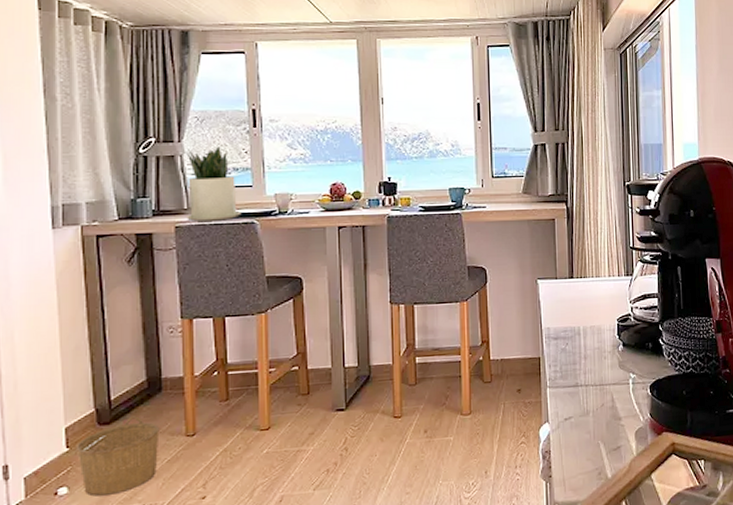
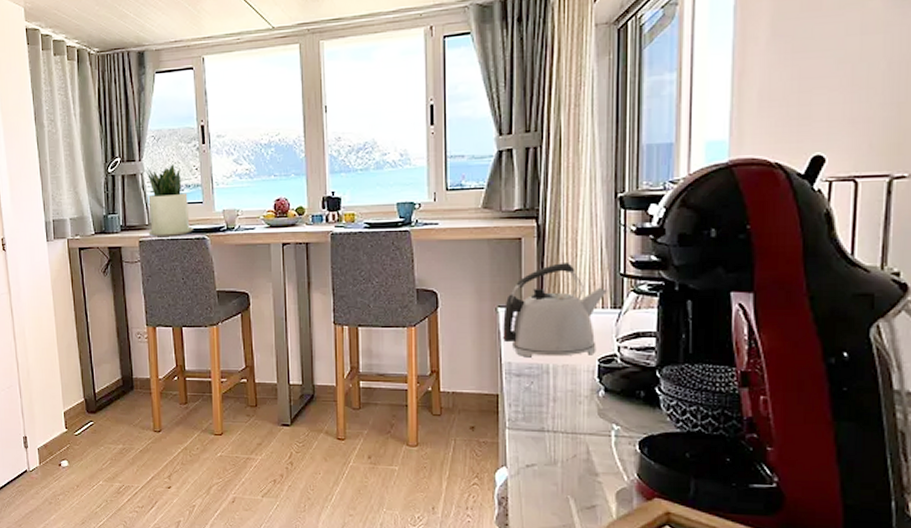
basket: present [75,416,160,496] -> none [72,408,133,473]
kettle: none [542,238,622,322] -> present [503,261,609,358]

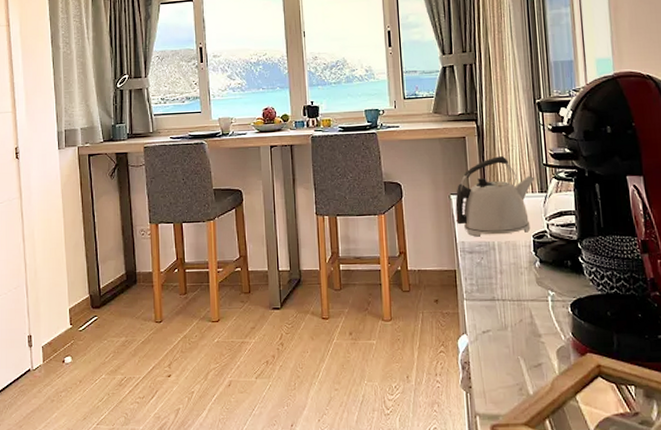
planter: present [145,164,194,236] -> none [150,80,193,143]

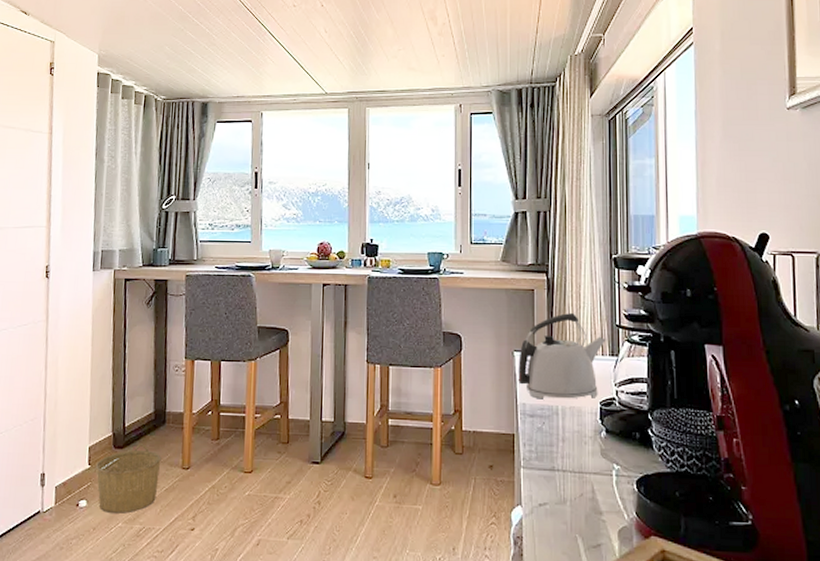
basket: none [76,302,136,366] -> present [95,444,162,514]

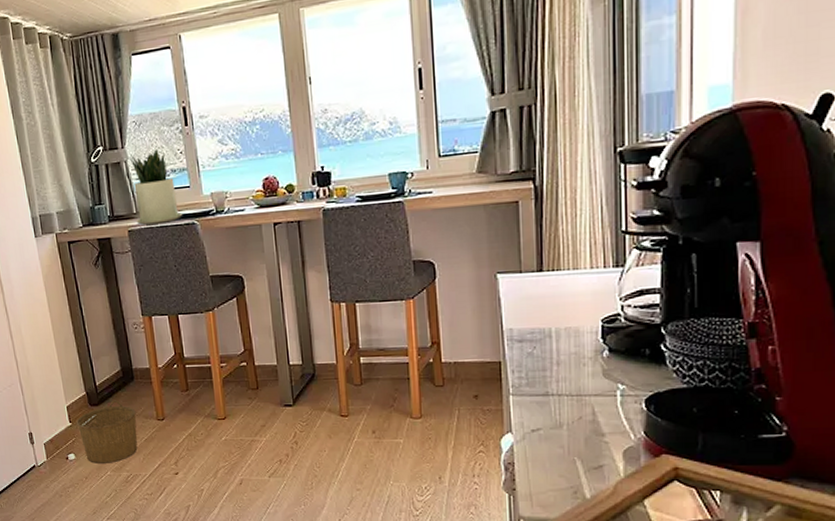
planter: none [194,205,241,272] -> present [128,149,183,225]
kettle: present [519,312,607,400] -> none [503,222,610,323]

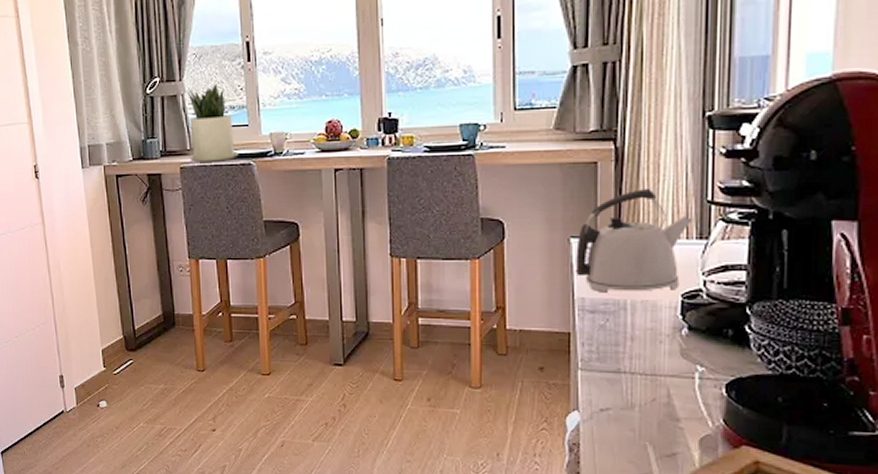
basket: present [76,400,138,463] -> none [110,346,175,414]
kettle: none [503,222,610,323] -> present [576,187,694,293]

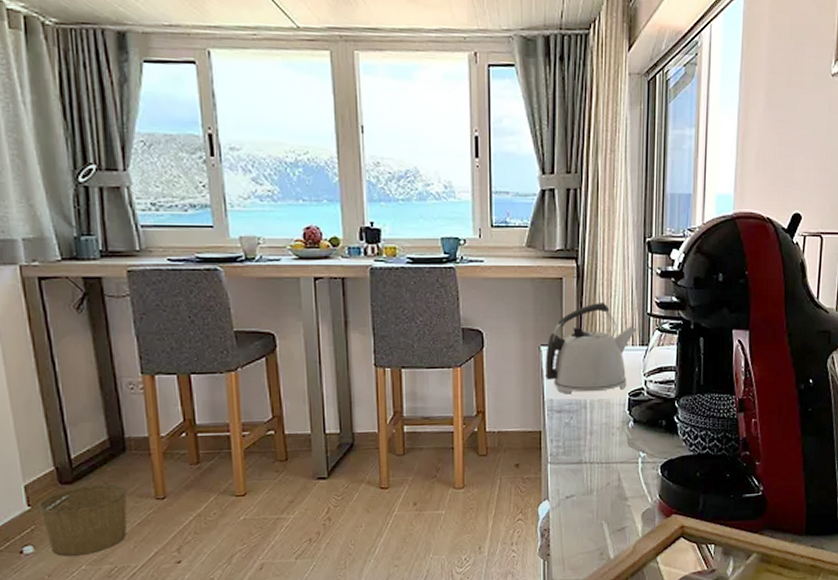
basket: none [110,346,175,414] -> present [37,476,128,556]
planter: present [186,84,239,162] -> none [132,178,203,266]

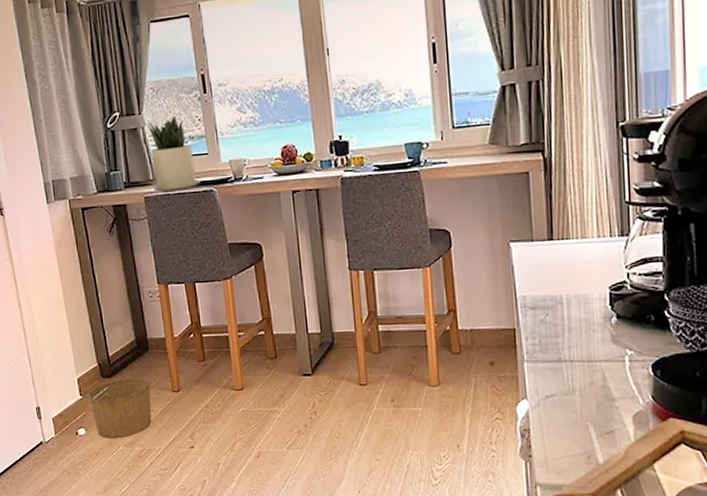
planter: none [132,178,203,266] -> present [145,116,201,192]
kettle: present [546,301,638,394] -> none [515,193,615,290]

